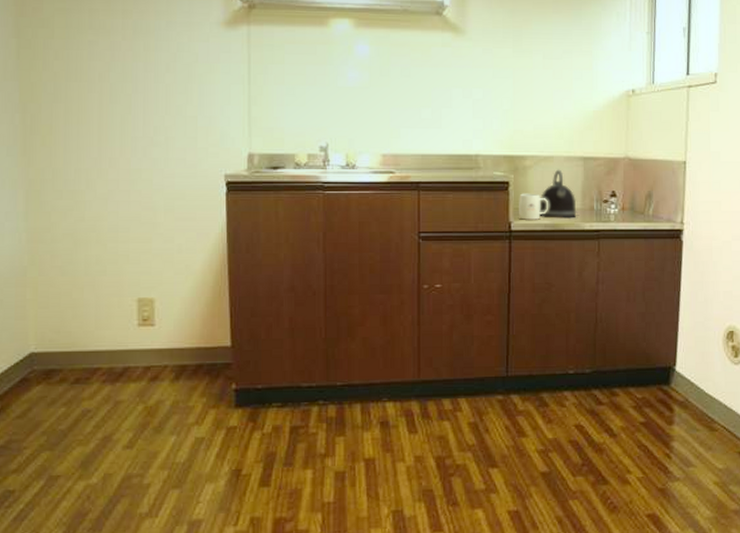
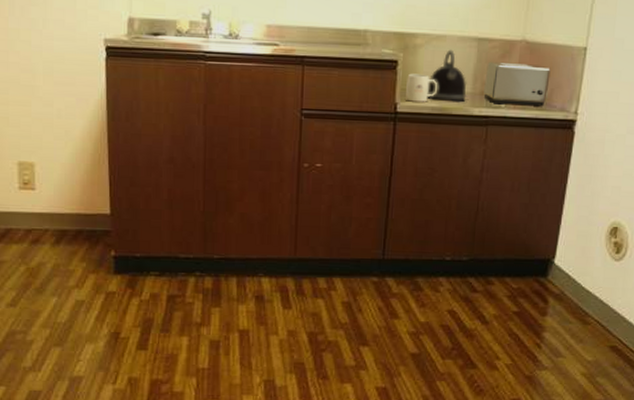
toaster: none [593,178,654,218] -> present [483,61,551,107]

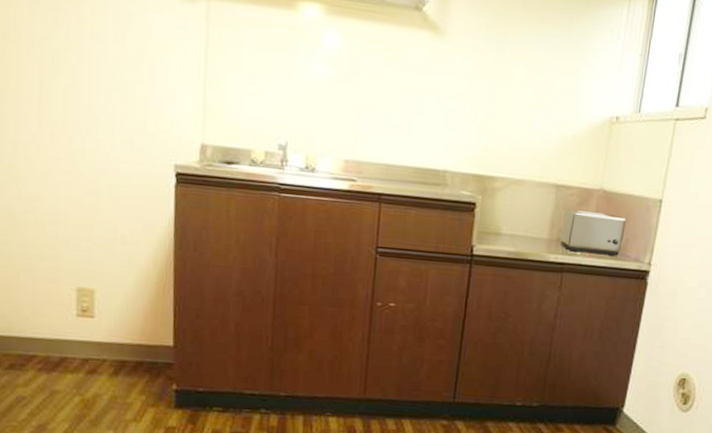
mug: present [406,73,438,102] -> none [482,216,515,246]
kettle: present [427,49,467,102] -> none [504,194,544,248]

